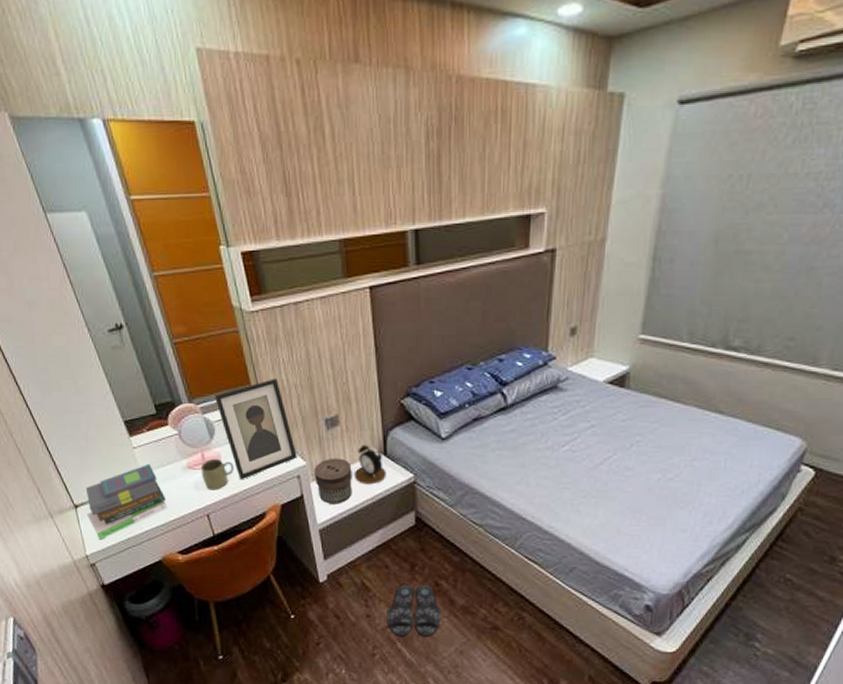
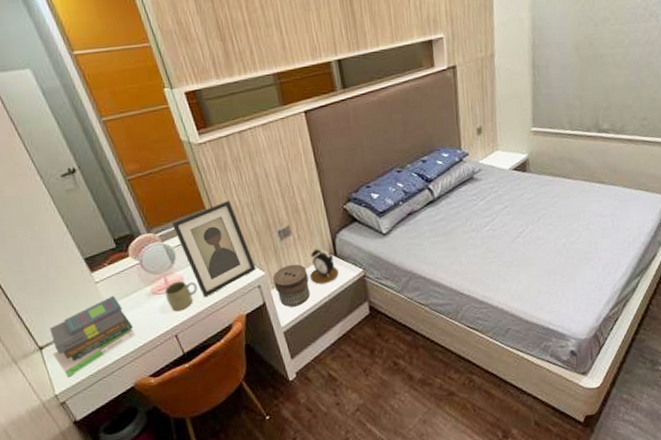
slippers: present [387,584,441,637] -> none [354,366,403,418]

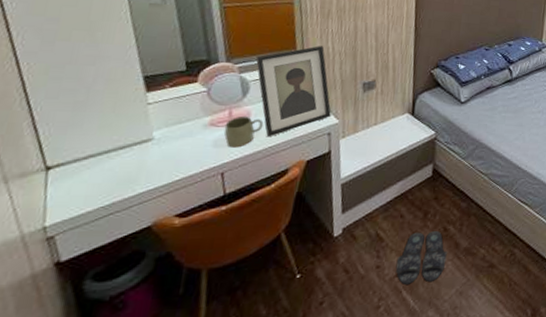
books: present [50,295,135,378] -> none [60,120,176,207]
decorative box: present [273,264,311,308] -> none [344,117,382,159]
alarm clock: present [309,247,339,285] -> none [382,104,412,141]
slippers: none [354,366,403,418] -> present [396,231,447,285]

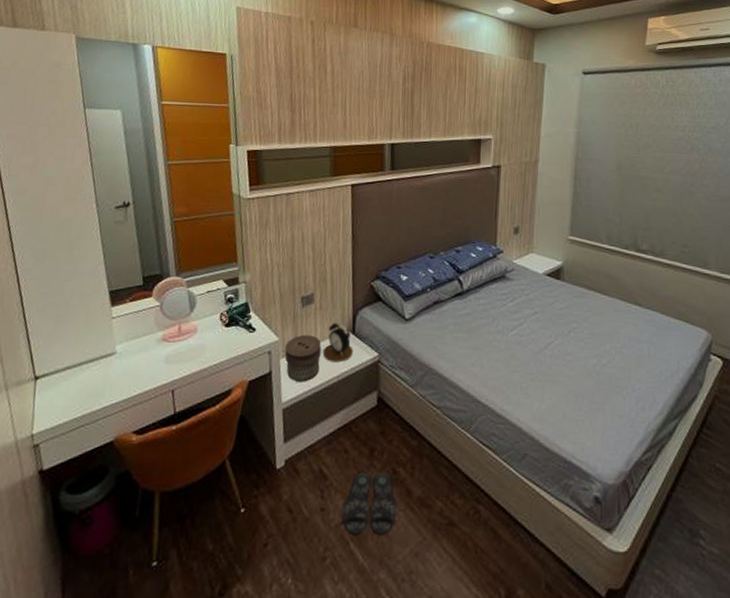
mug: present [224,116,264,148] -> none [174,331,209,364]
picture frame: present [255,46,331,137] -> none [201,257,271,355]
decorative box: none [344,117,382,159] -> present [284,334,322,382]
alarm clock: none [382,104,412,141] -> present [322,321,353,363]

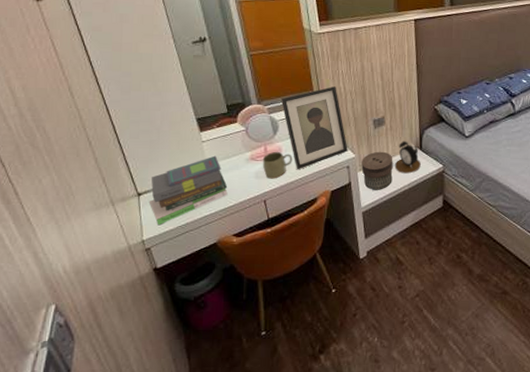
books: none [45,334,134,417] -> present [148,155,228,226]
mug: none [174,331,209,364] -> present [262,151,293,179]
picture frame: none [201,257,271,355] -> present [280,86,348,170]
slippers: present [341,472,398,535] -> none [416,258,462,304]

